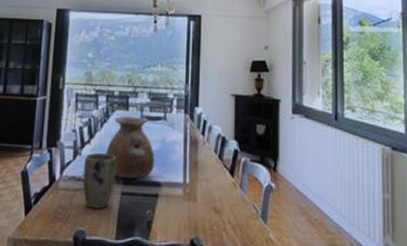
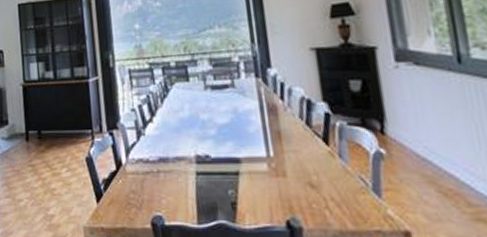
plant pot: present [82,153,116,209] -> none [149,131,187,192]
vase: present [106,116,155,179] -> none [171,87,230,157]

